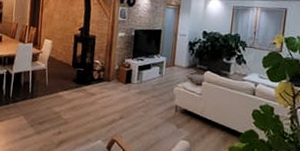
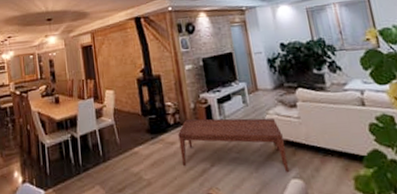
coffee table: none [96,78,184,134] -> present [178,118,289,172]

